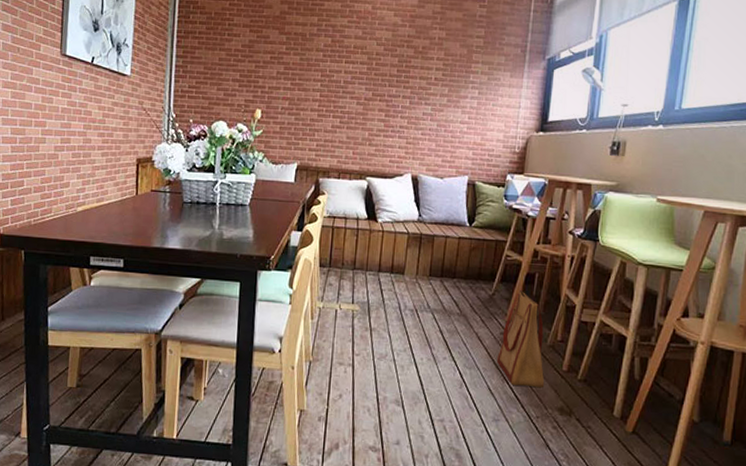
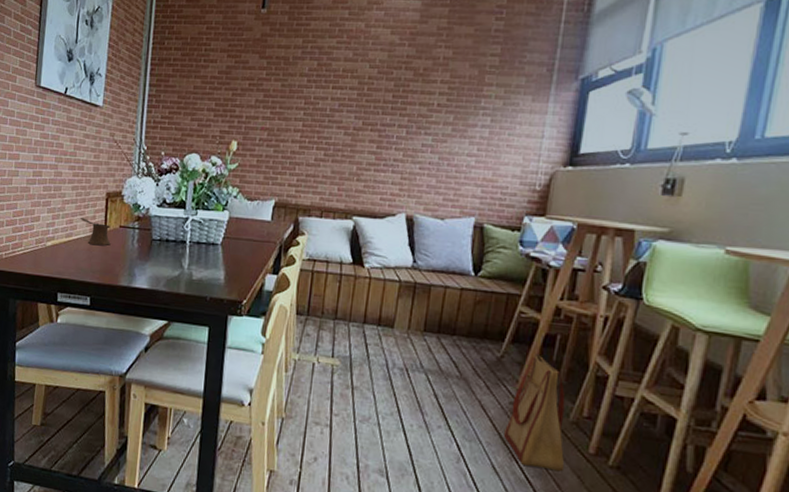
coffee pot: none [110,183,143,210] -> present [79,218,111,246]

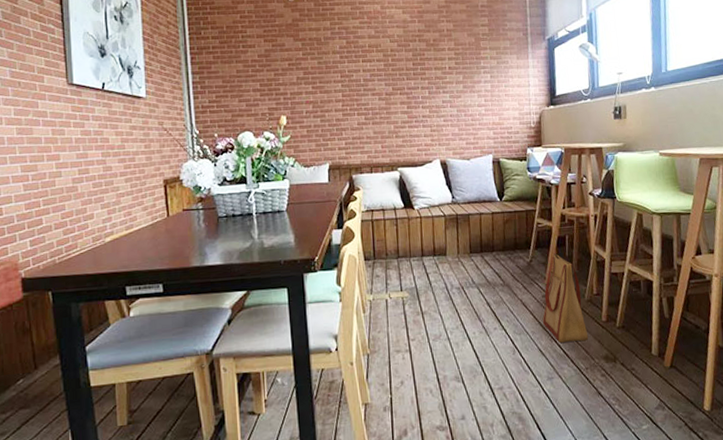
coffee pot: present [79,218,111,246] -> none [138,208,176,233]

